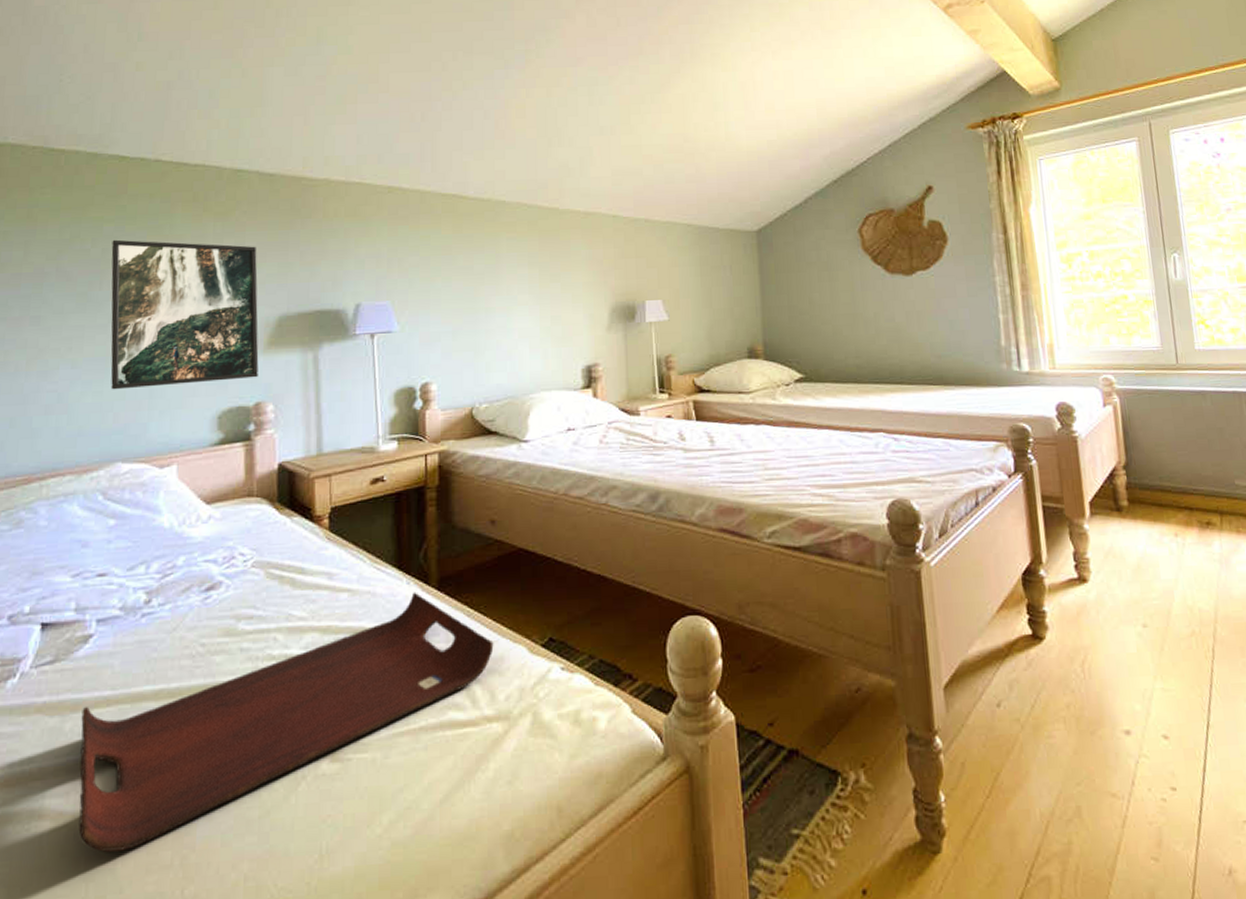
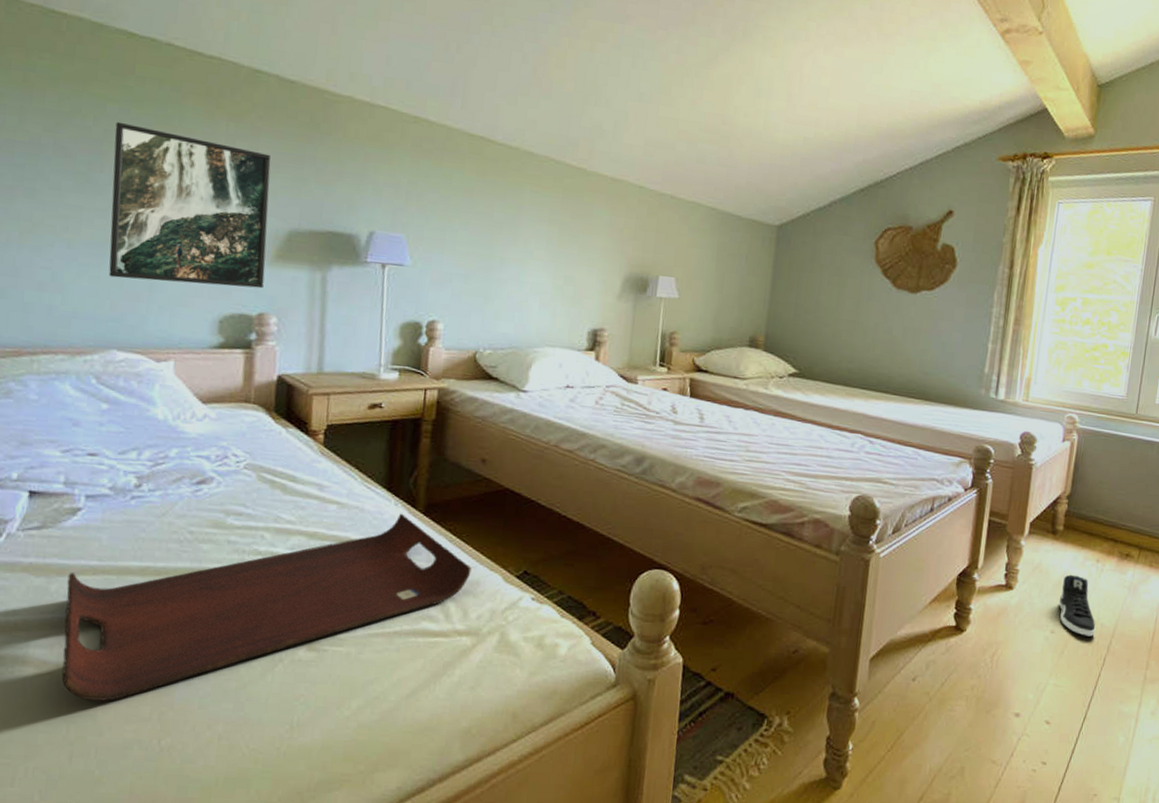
sneaker: none [1142,555,1194,626] -> present [1058,574,1096,637]

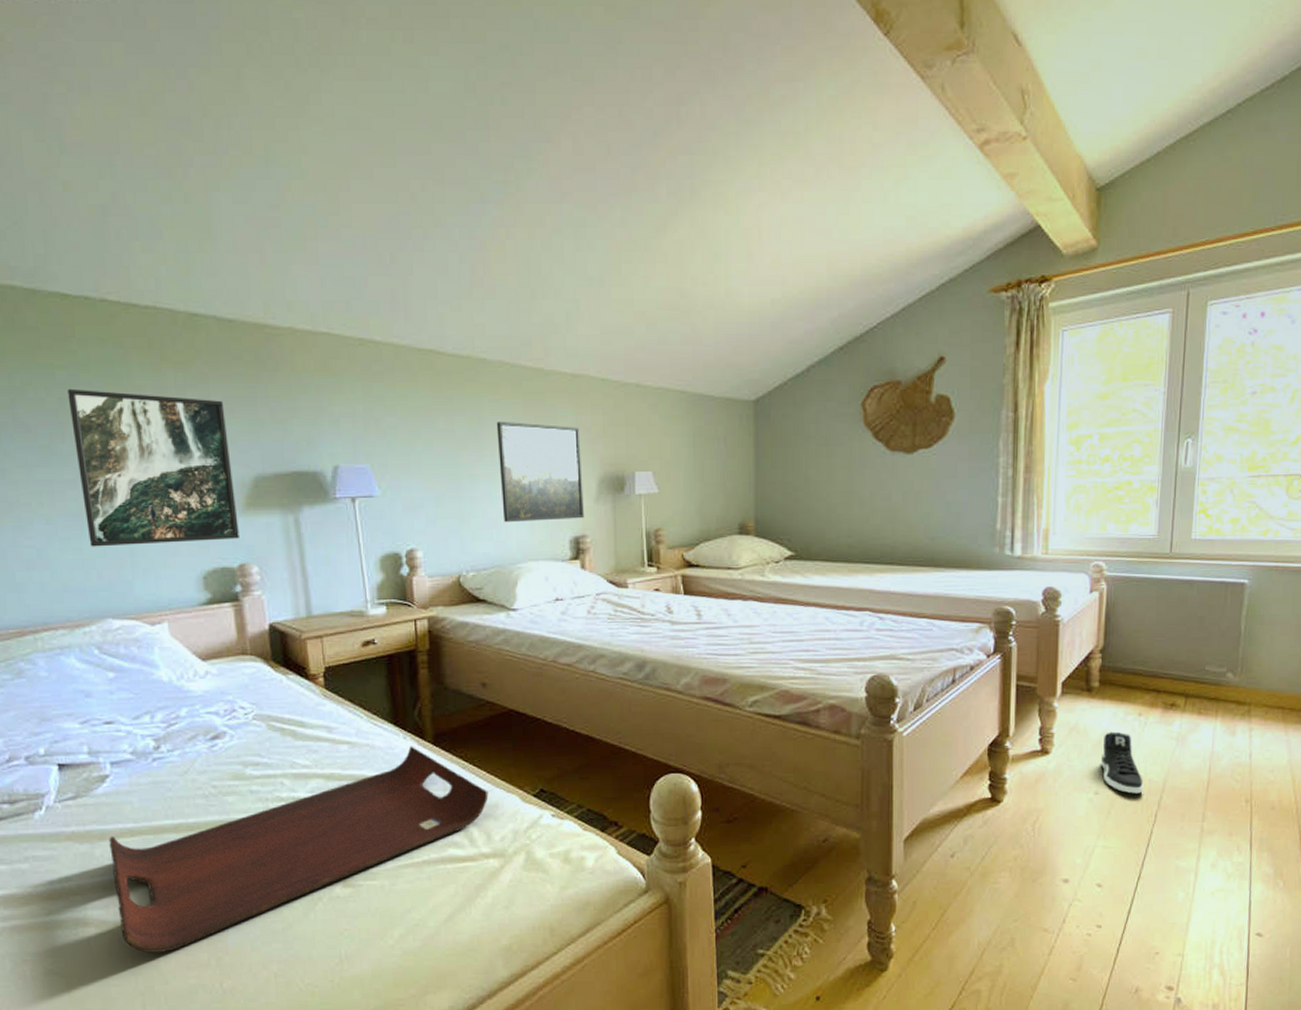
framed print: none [527,211,612,313] -> present [496,421,584,523]

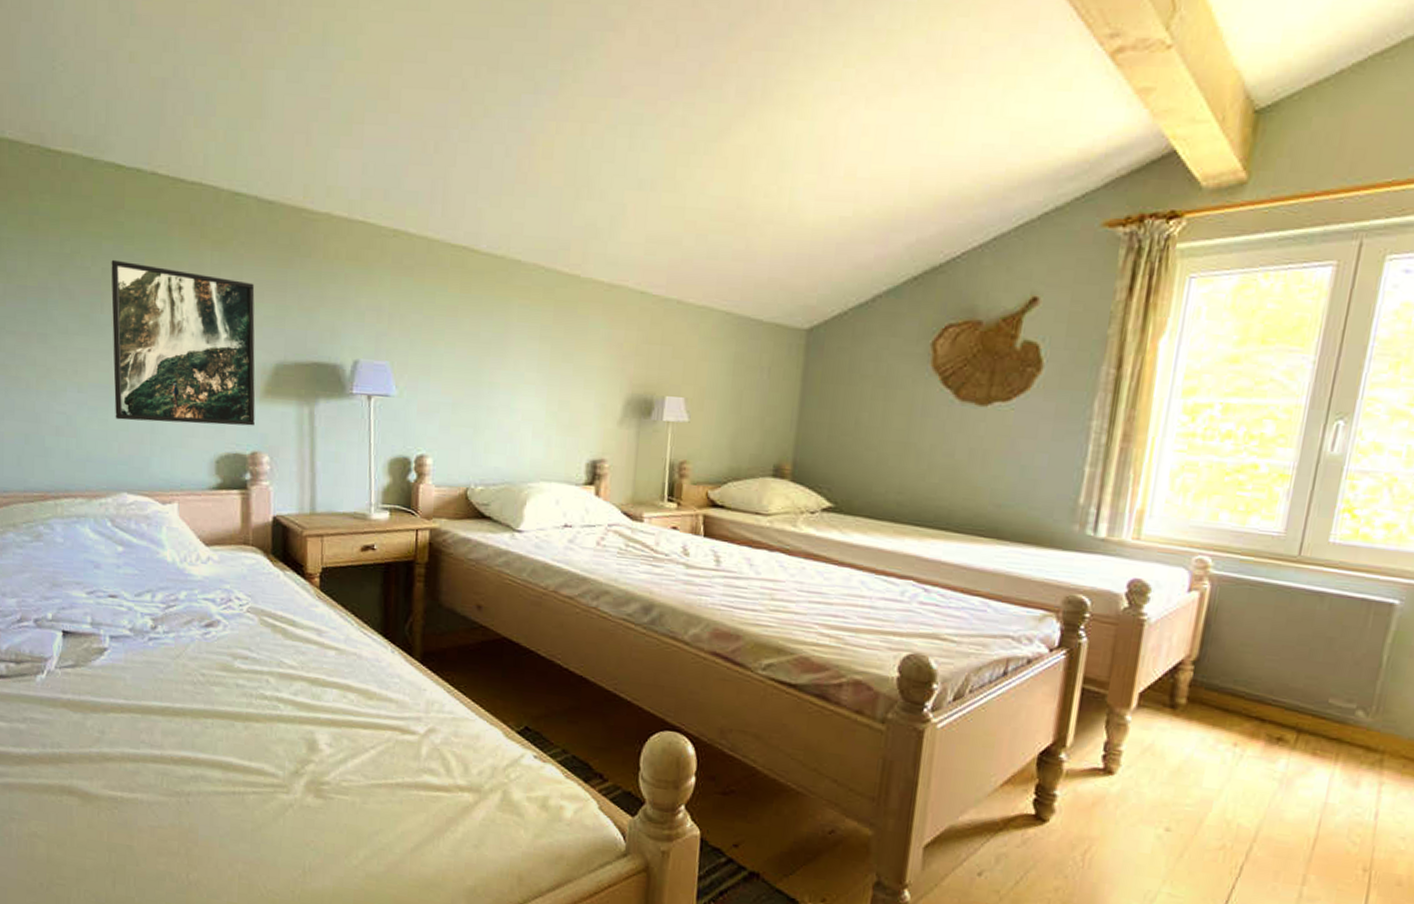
serving tray: present [109,746,489,953] -> none [100,661,471,834]
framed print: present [496,421,584,523] -> none [519,328,610,442]
sneaker: present [1100,731,1143,794] -> none [1177,759,1230,839]

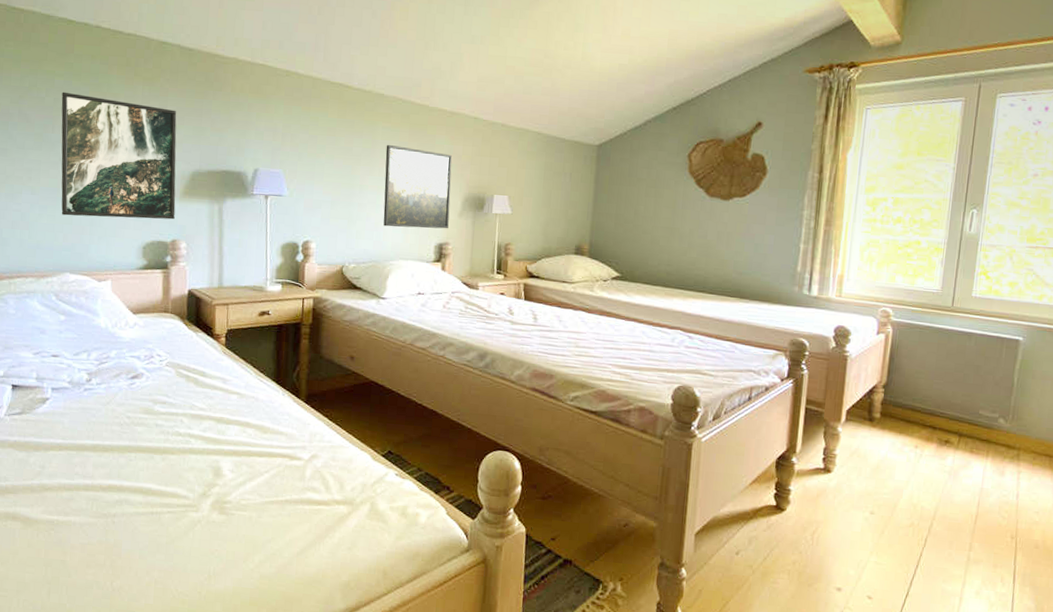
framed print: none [519,328,610,442] -> present [383,144,452,229]

